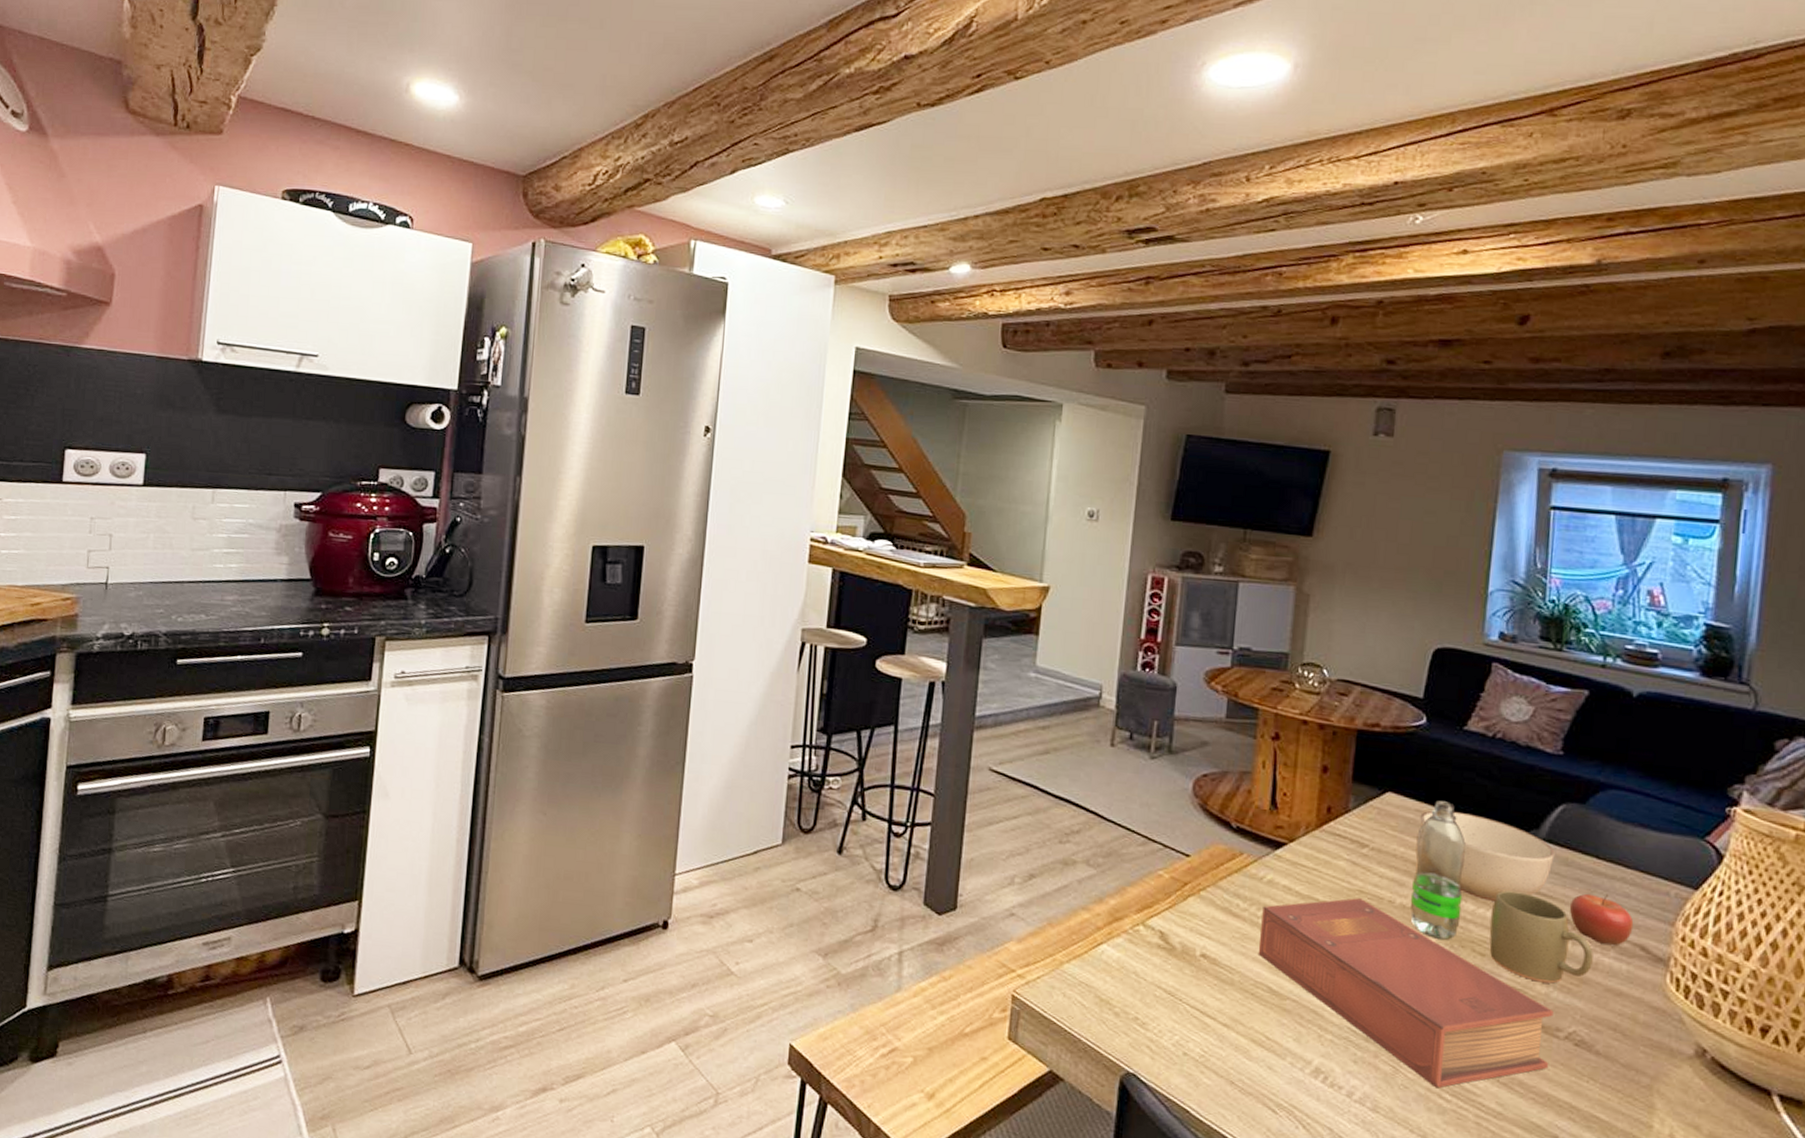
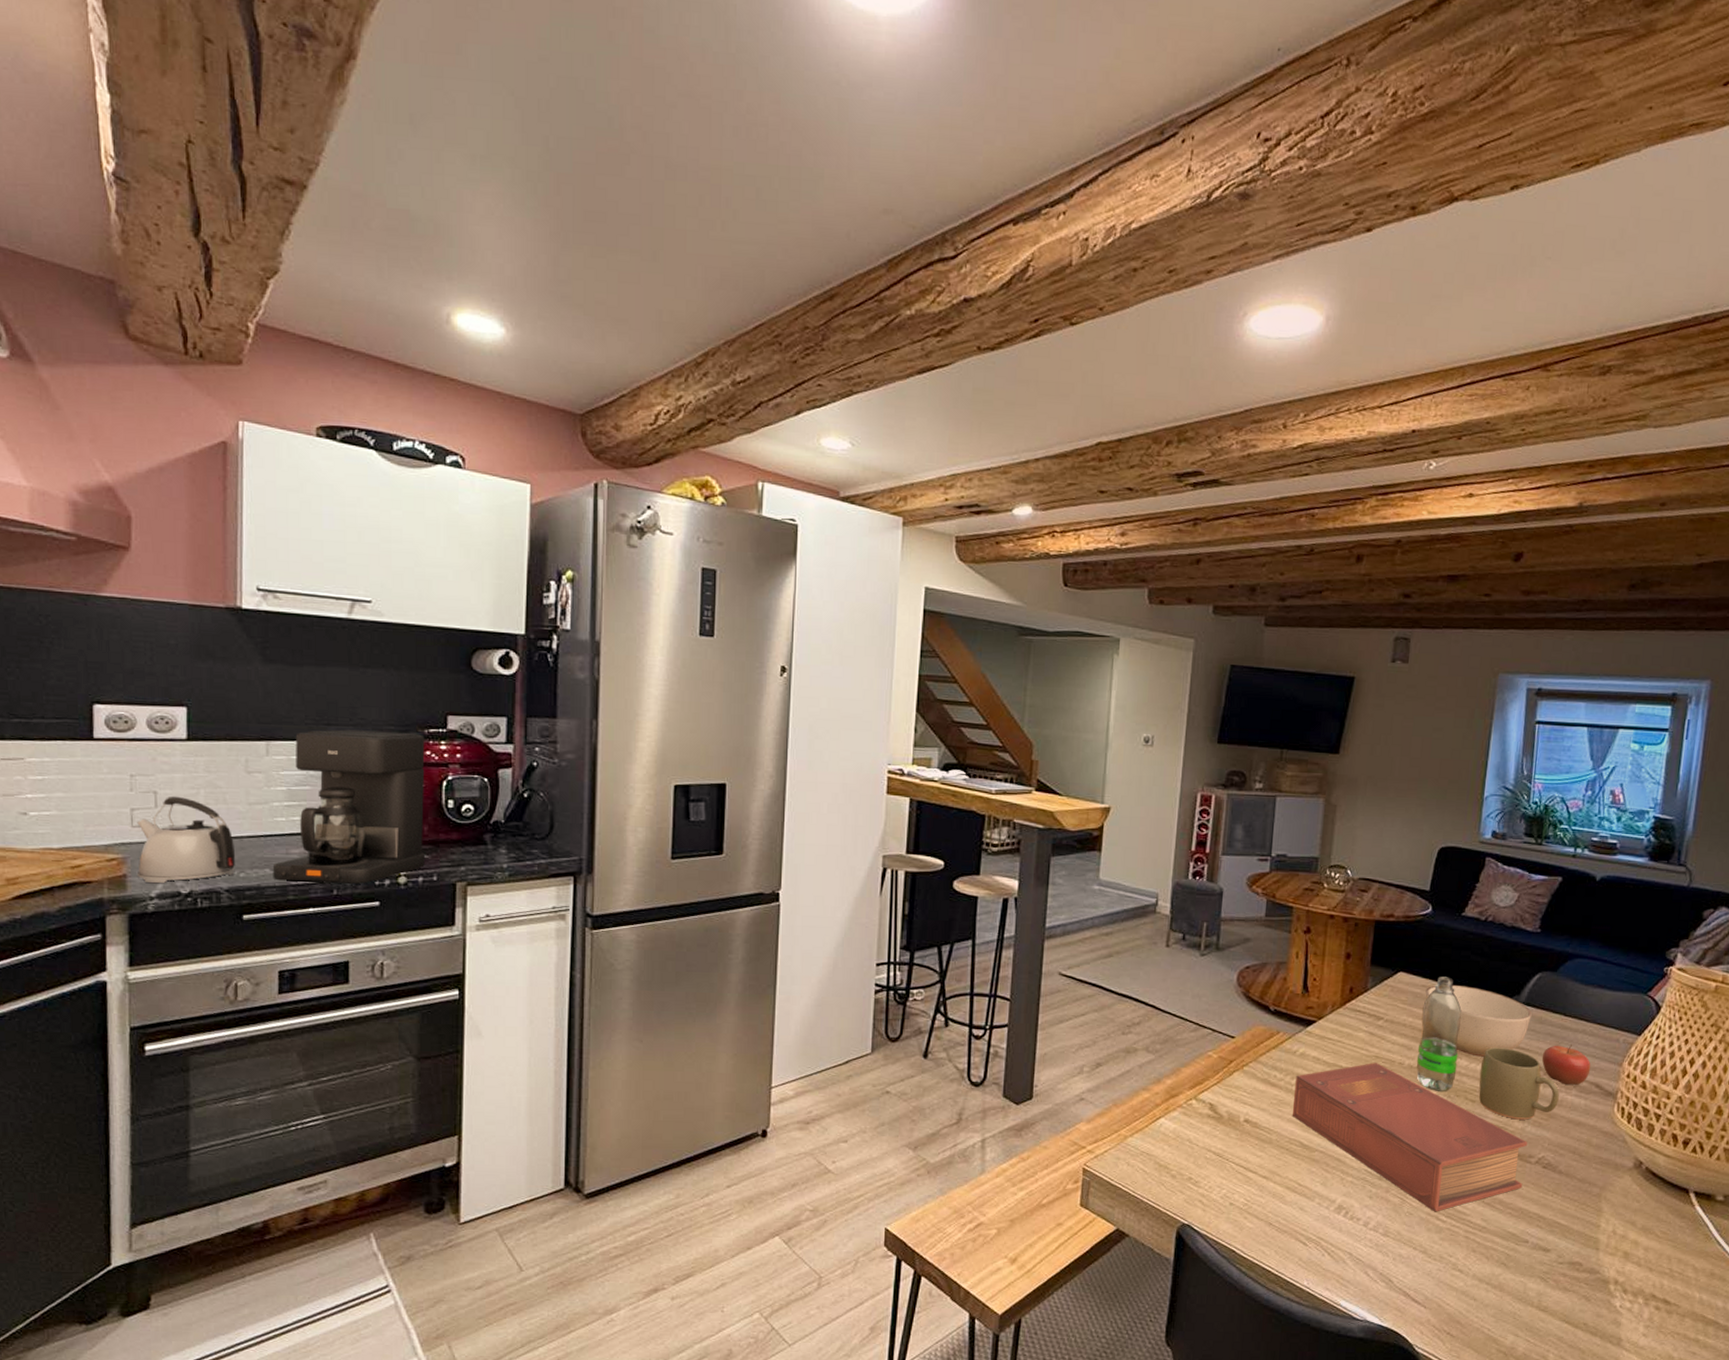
kettle: none [88,539,176,625] -> present [137,796,235,884]
coffee maker: none [207,479,357,634] -> present [272,729,425,885]

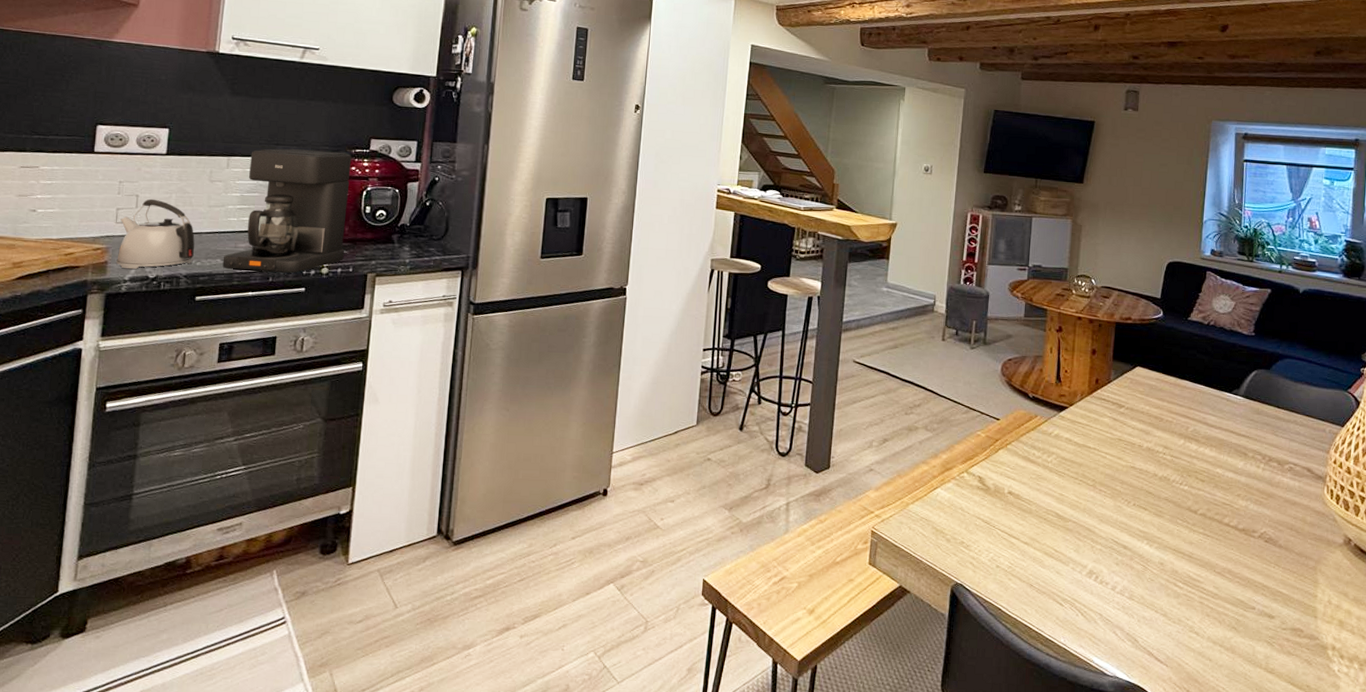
book: present [1293,1063,1528,1212] -> none [1049,445,1251,579]
bottle: present [1416,976,1462,1091] -> none [1153,371,1191,472]
bowl: present [1425,984,1532,1057] -> none [1159,378,1250,442]
mug: present [1479,1047,1560,1120] -> none [1207,434,1277,499]
fruit: present [1541,1044,1591,1085] -> none [1260,433,1303,469]

